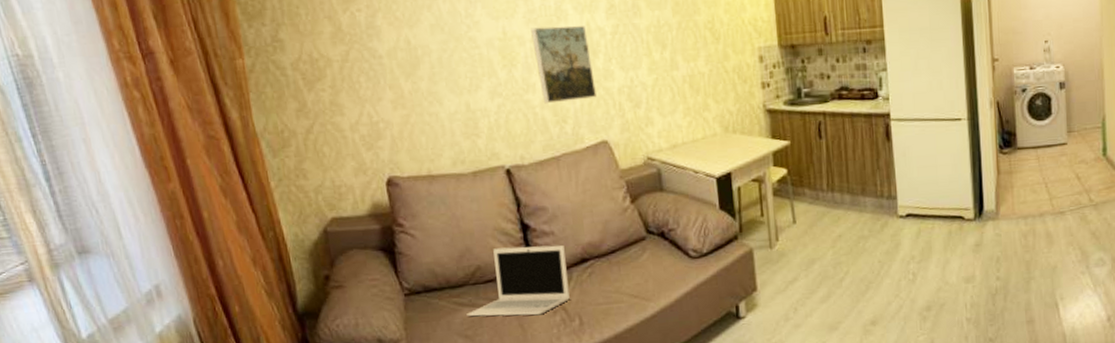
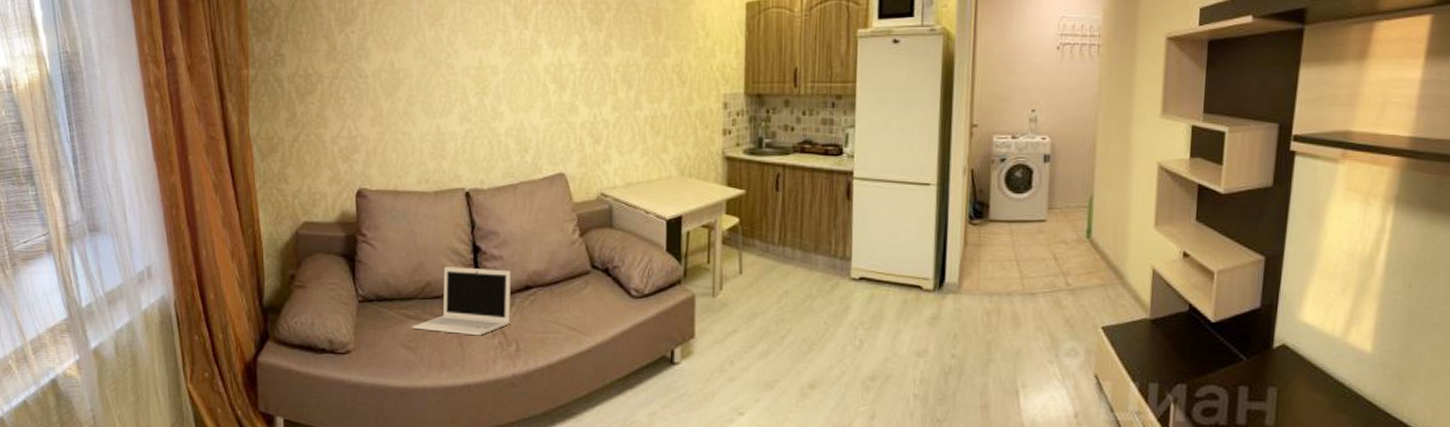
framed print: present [531,25,596,104] -> none [505,59,560,133]

